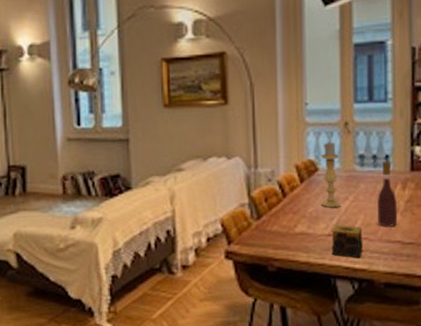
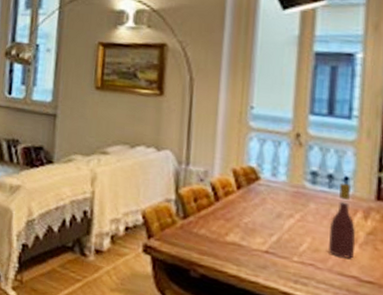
candle holder: present [321,142,342,208] -> none [260,151,287,224]
candle: present [331,225,363,259] -> none [267,242,308,286]

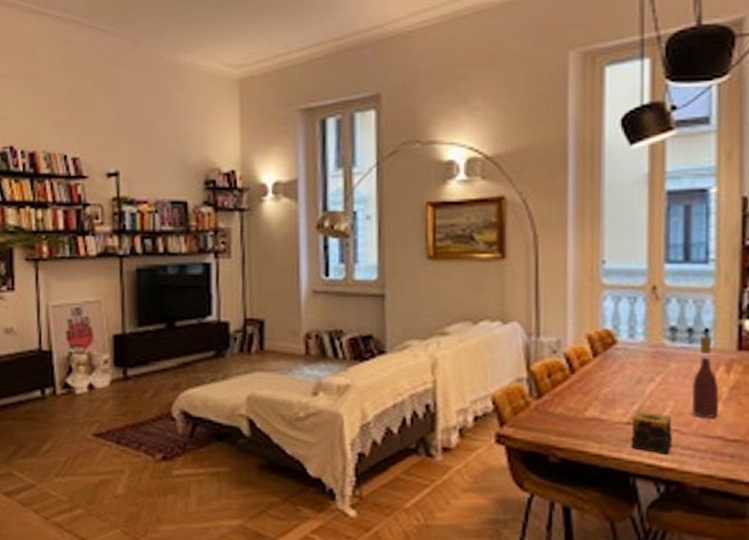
candle: none [267,242,308,286] -> present [631,411,672,455]

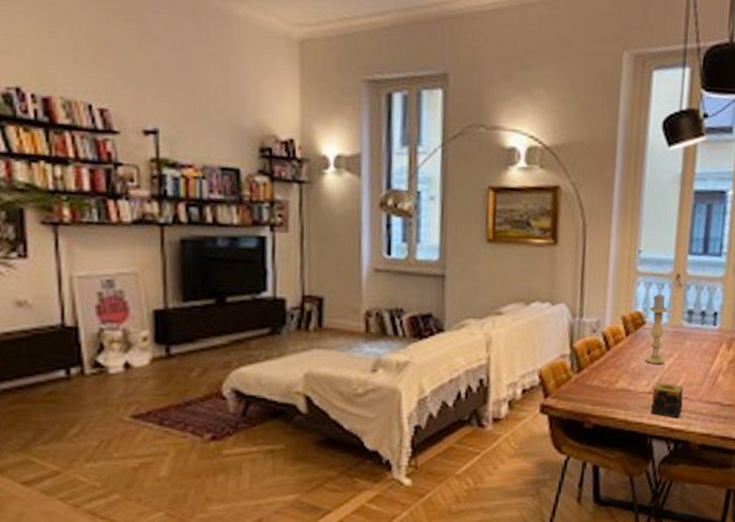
candle holder: none [620,309,646,390] -> present [645,294,669,365]
wine bottle: present [693,336,718,418] -> none [700,318,721,387]

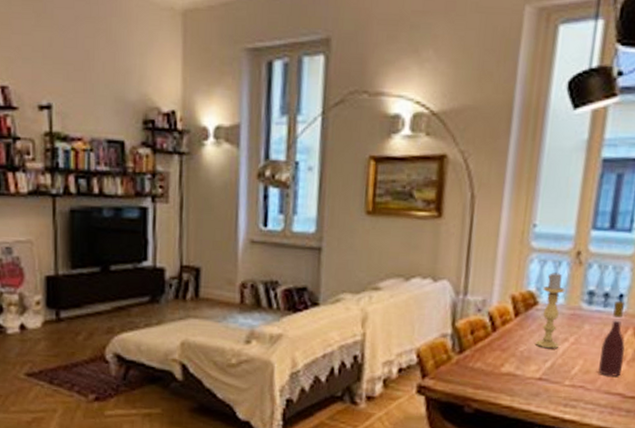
candle: present [650,382,684,419] -> none [539,368,580,408]
wine bottle: none [700,318,721,387] -> present [598,300,625,377]

